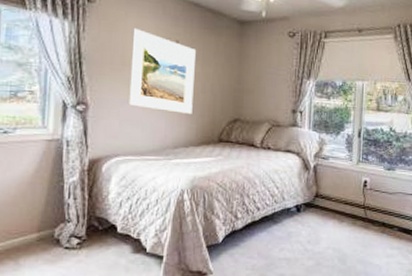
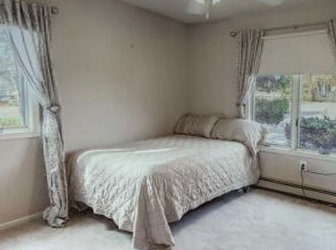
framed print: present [127,27,196,114] -> none [93,35,149,111]

